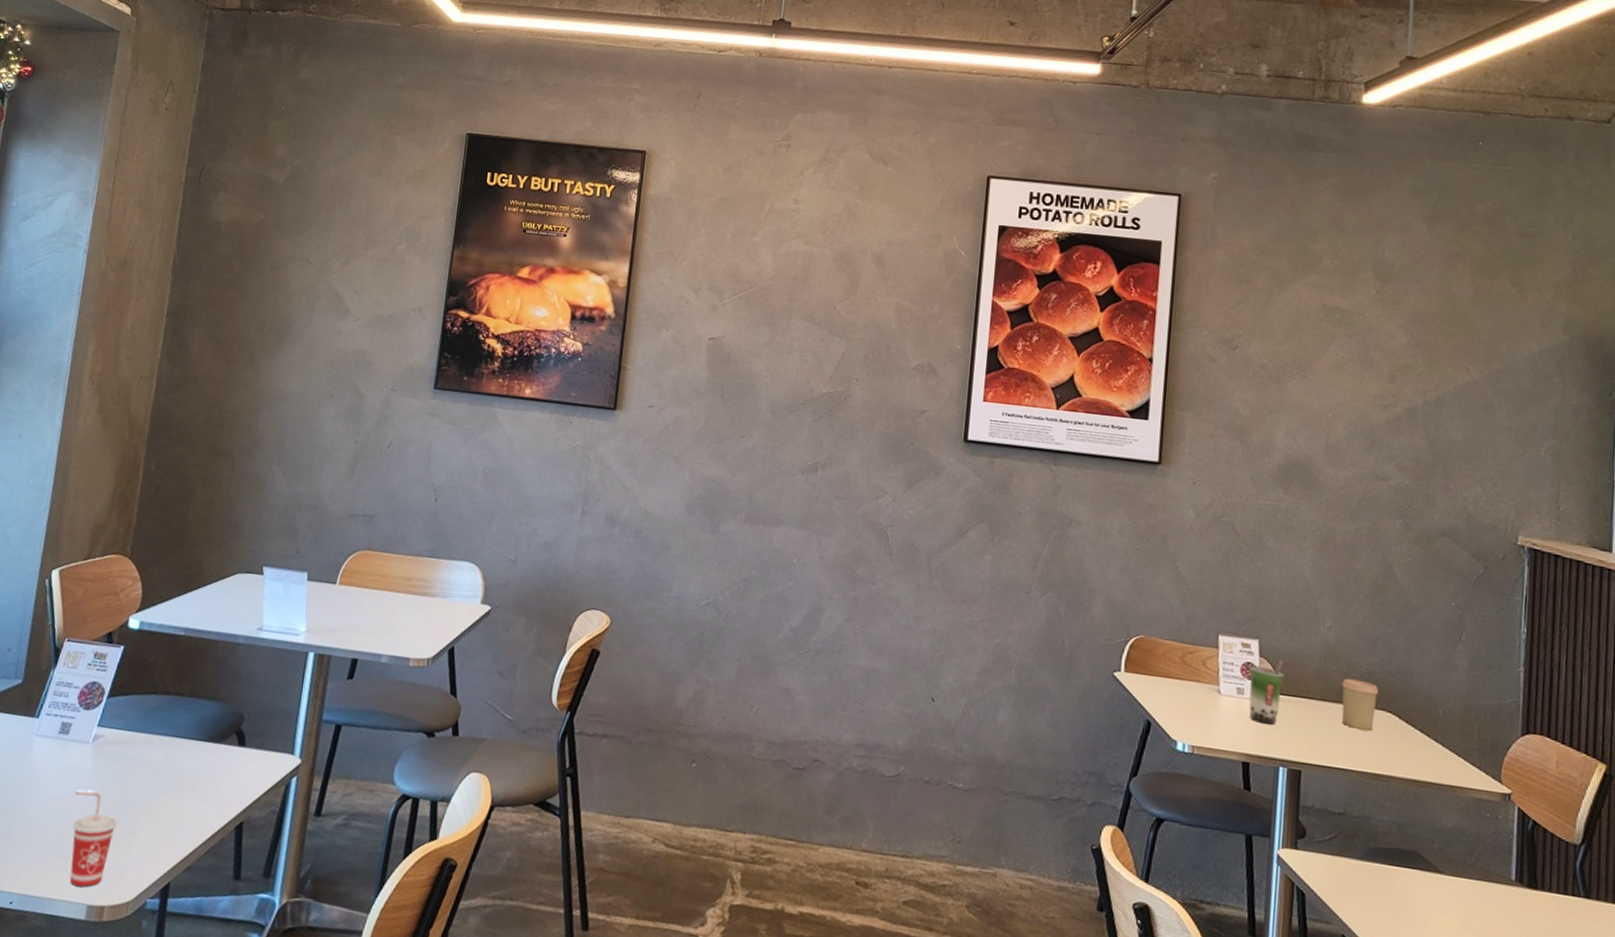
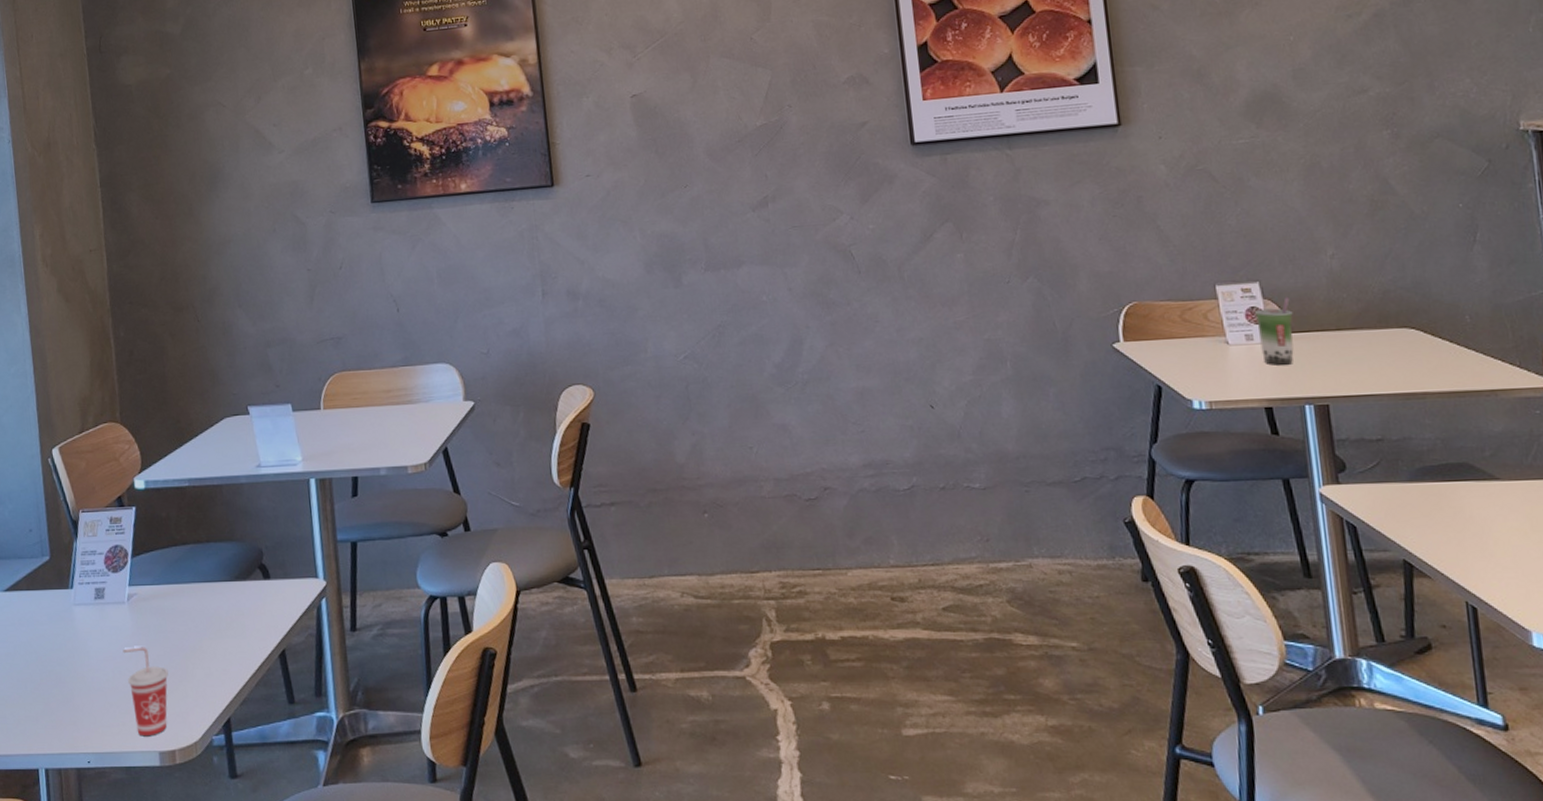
cup: present [1341,678,1378,731] -> none [1355,301,1398,352]

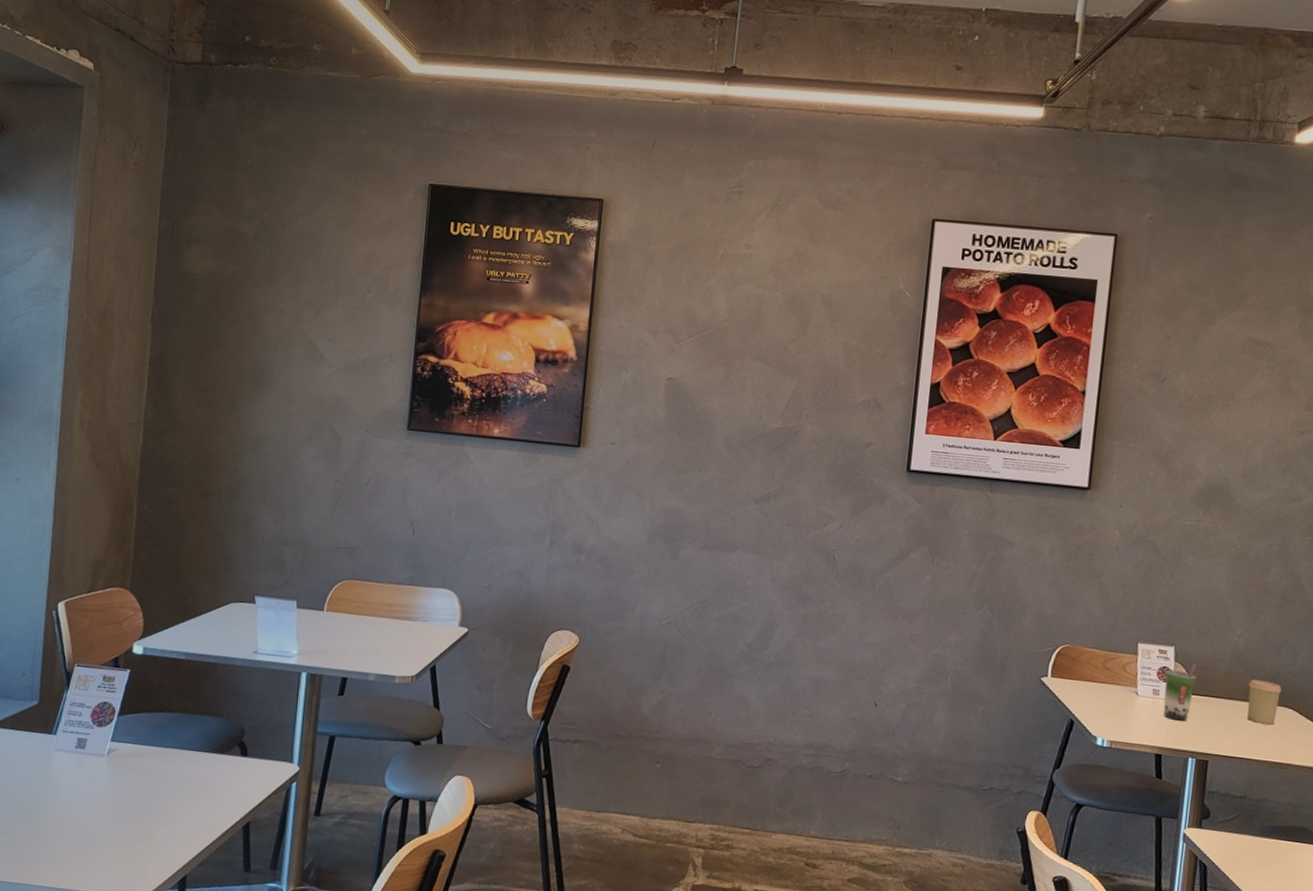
beverage cup: present [123,647,169,737] -> none [94,797,135,880]
cup: none [1355,301,1398,352] -> present [1247,679,1281,725]

